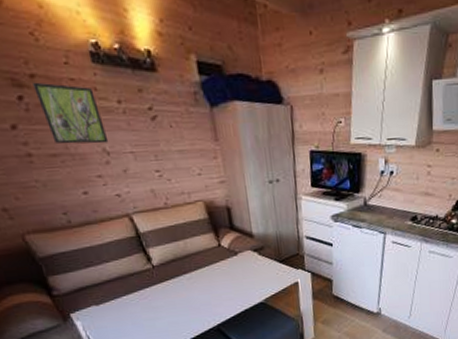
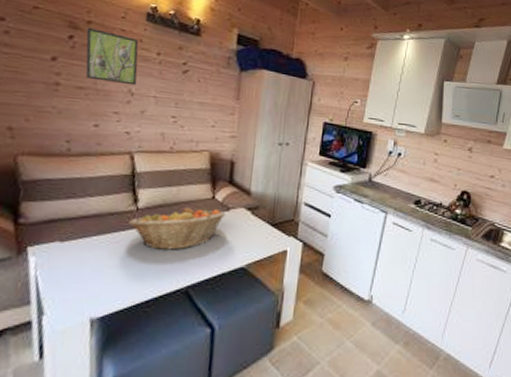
fruit basket: none [148,255,235,299] -> present [128,208,226,250]

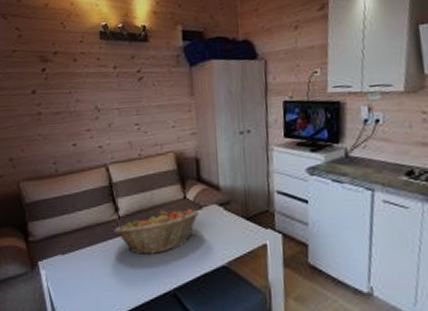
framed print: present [85,27,139,86] -> none [55,57,101,104]

